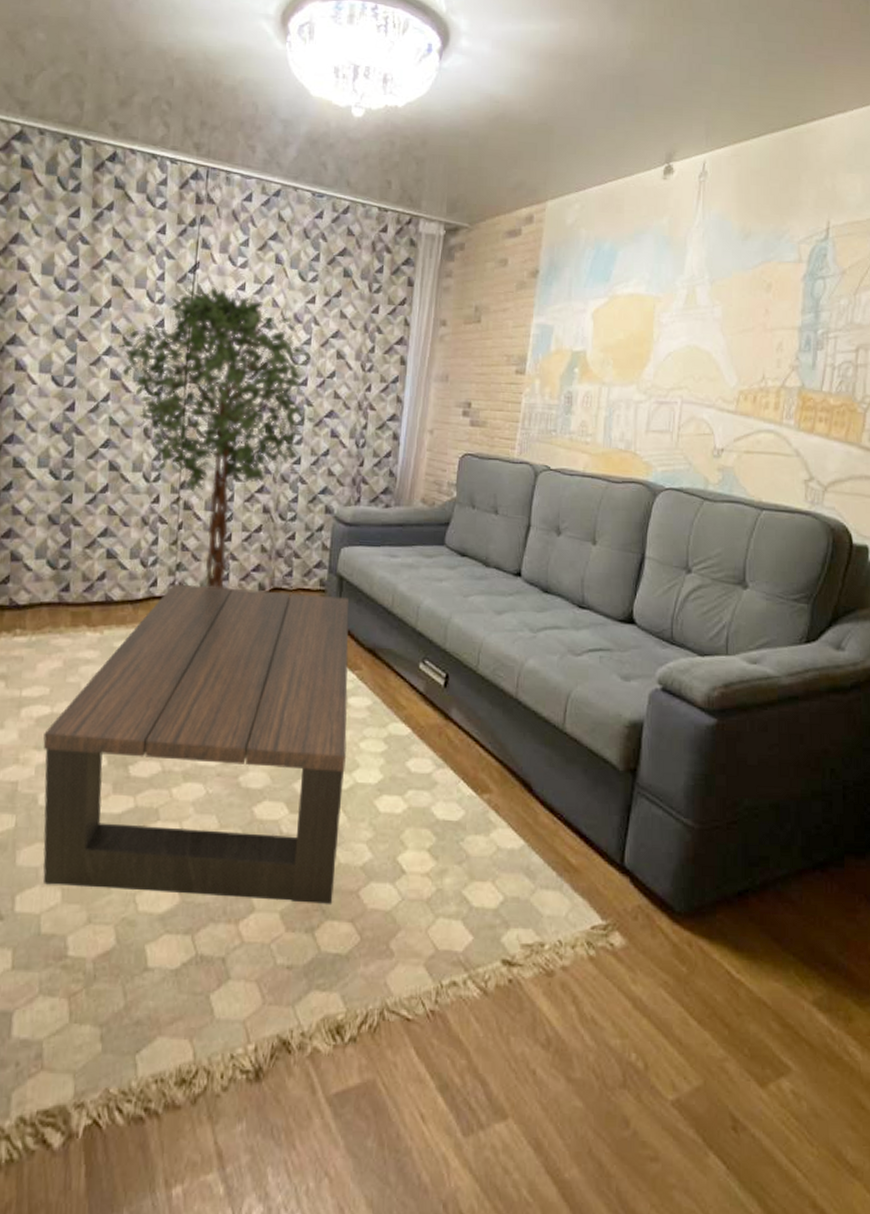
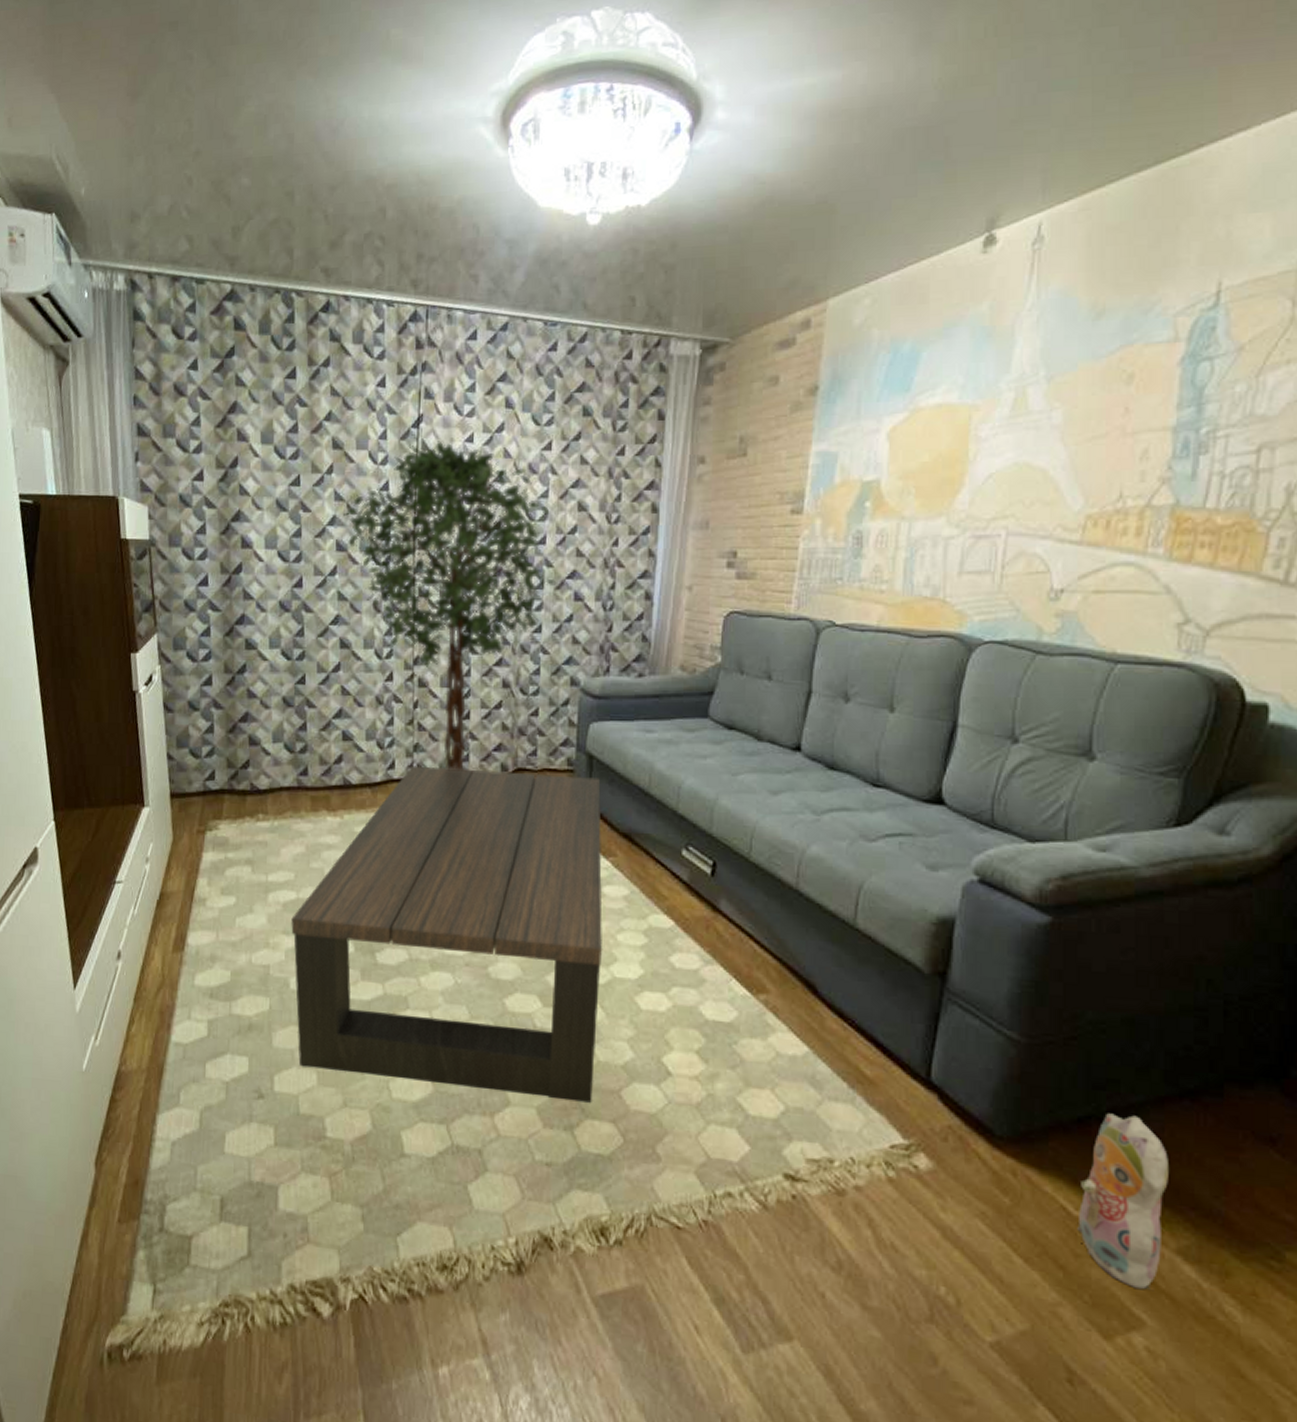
plush toy: none [739,886,806,1040] -> present [1077,1113,1168,1290]

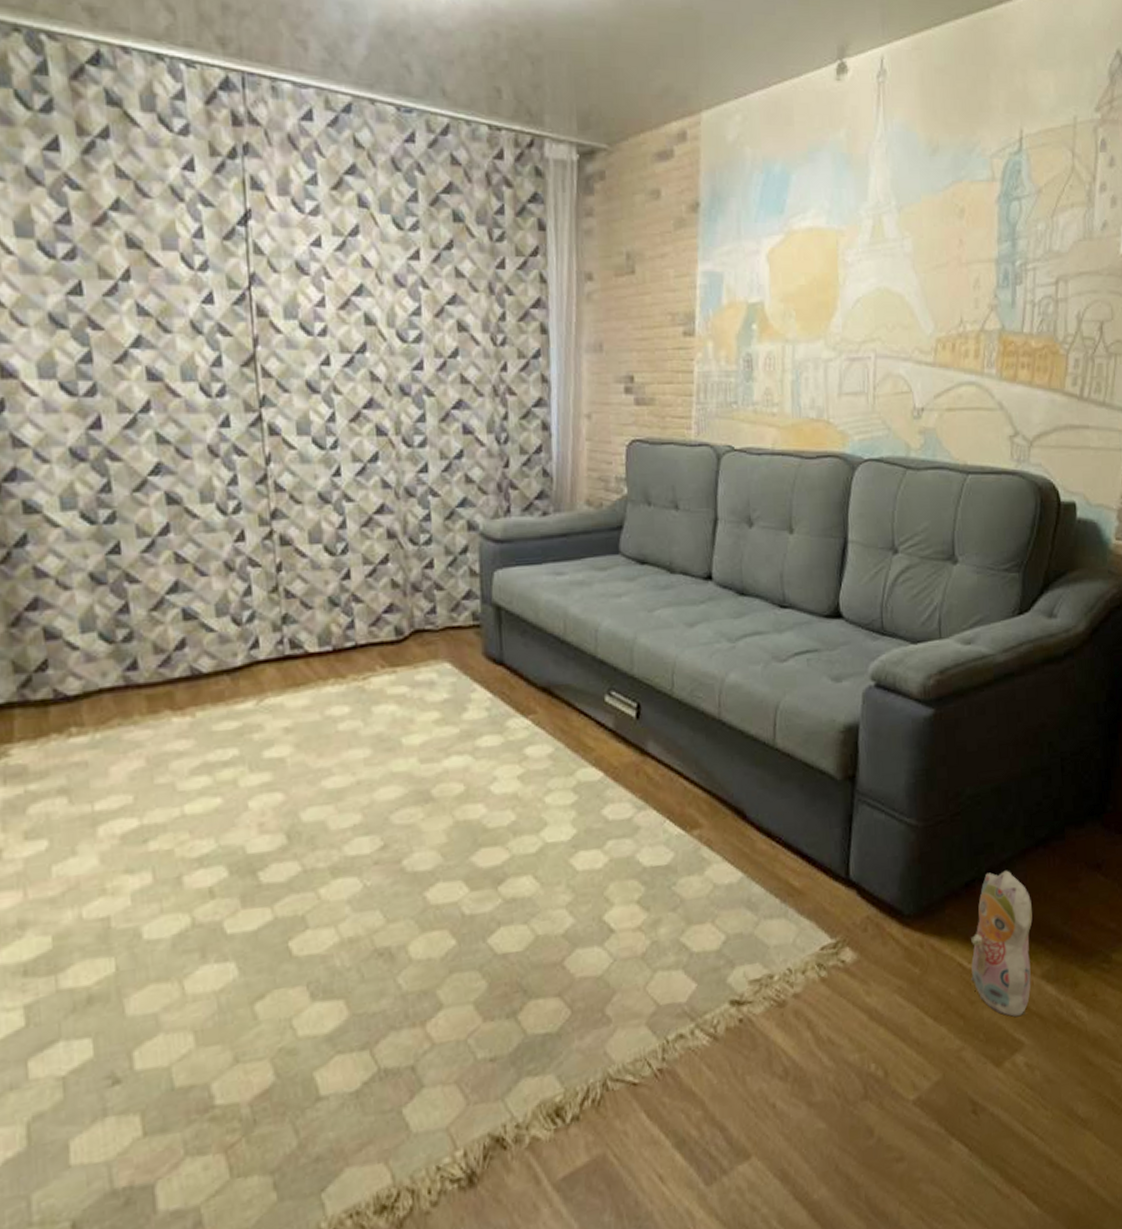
coffee table: present [291,765,602,1103] -> none [135,630,534,1030]
potted tree: present [343,441,557,772] -> none [152,243,441,641]

